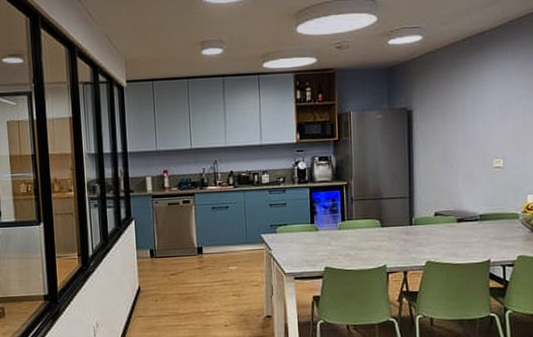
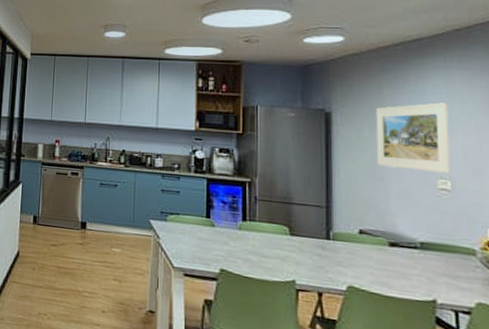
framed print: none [448,90,503,155] -> present [376,102,450,174]

